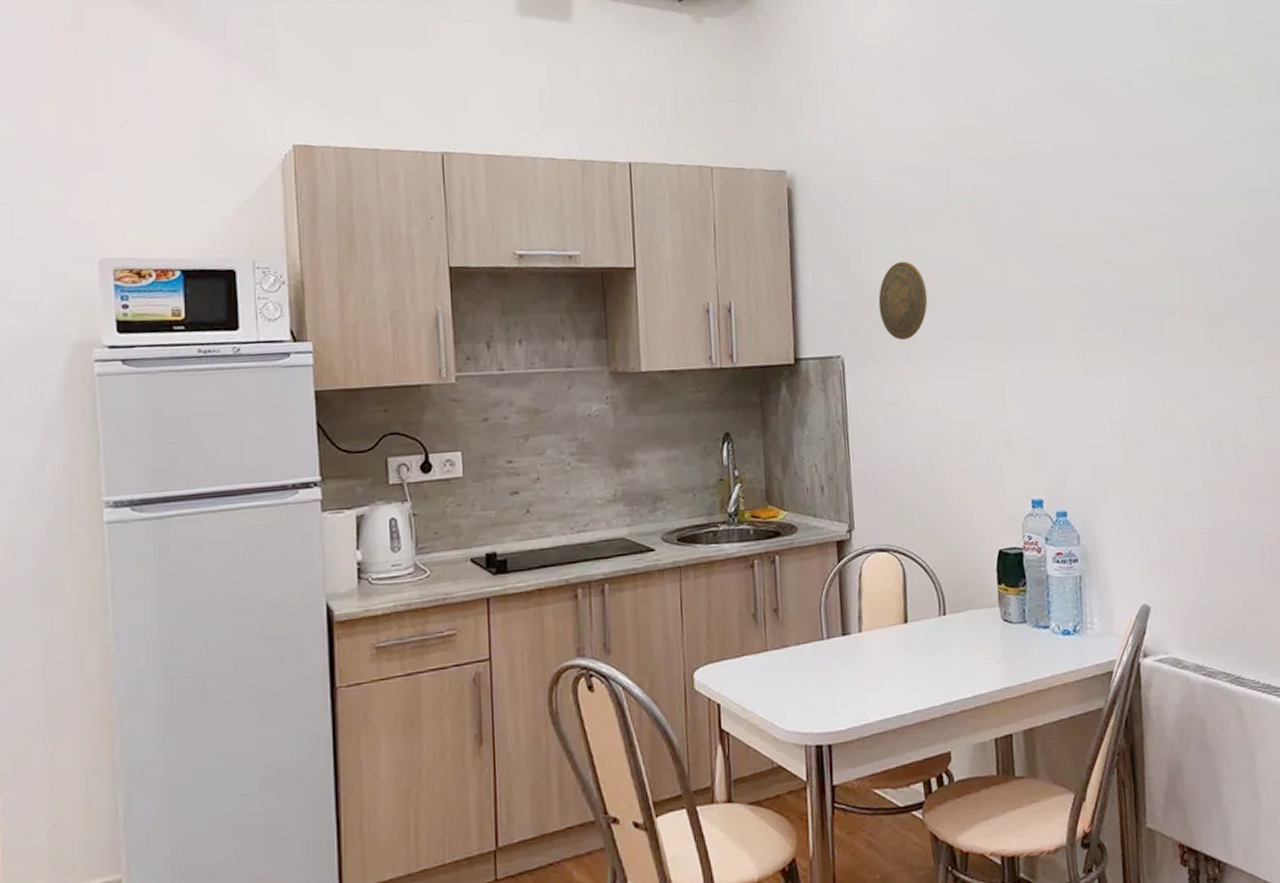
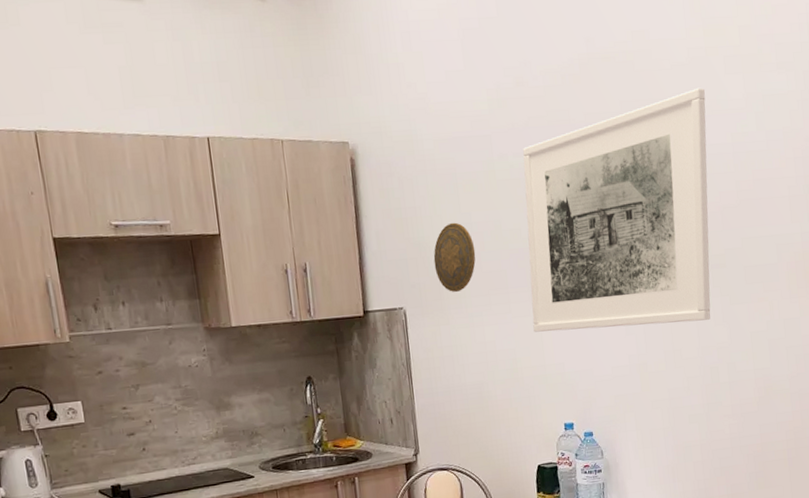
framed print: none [984,119,1210,389] -> present [523,87,711,332]

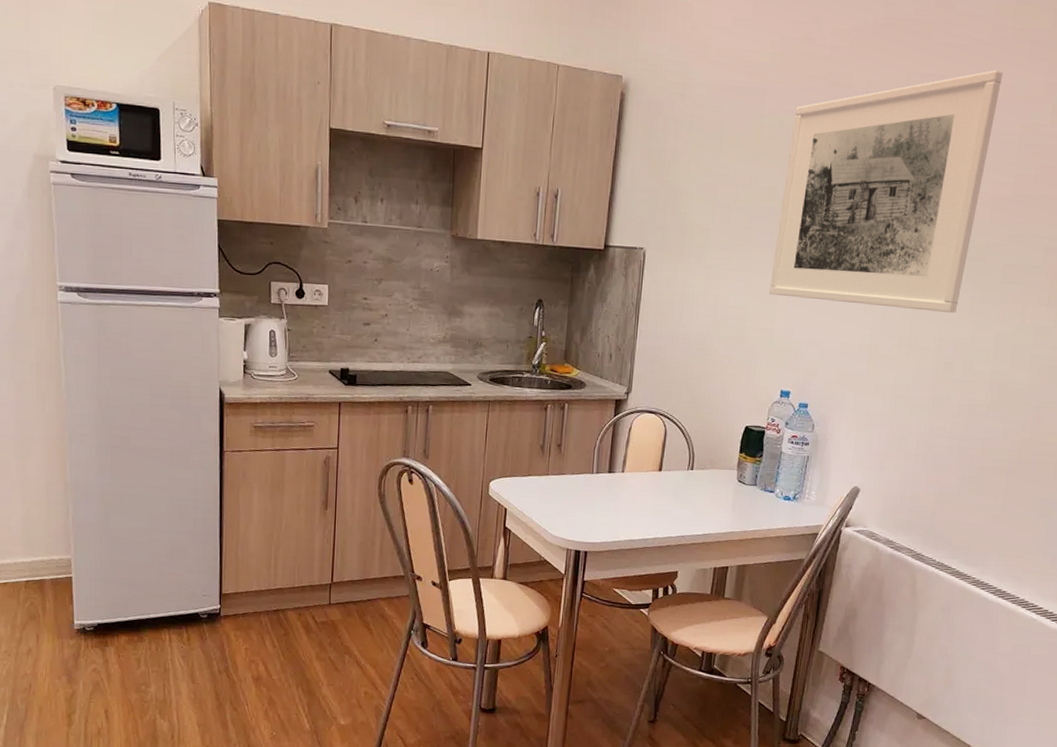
decorative plate: present [433,222,476,292] -> none [682,171,727,241]

